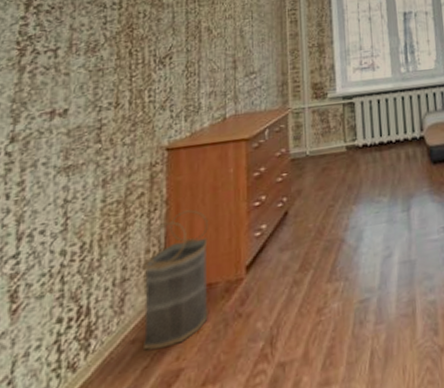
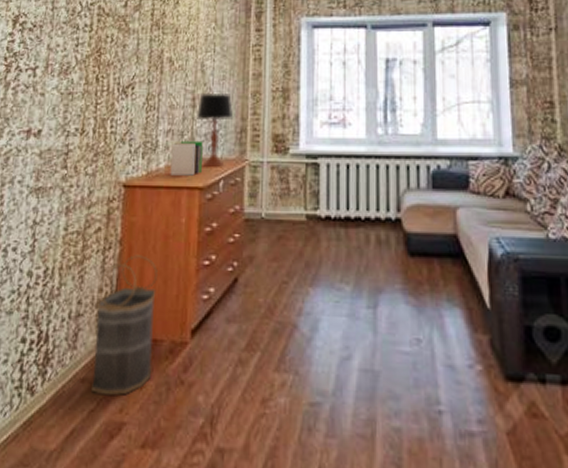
books: none [215,97,248,133] -> present [170,140,204,176]
table lamp: none [238,53,275,120] -> present [197,92,234,168]

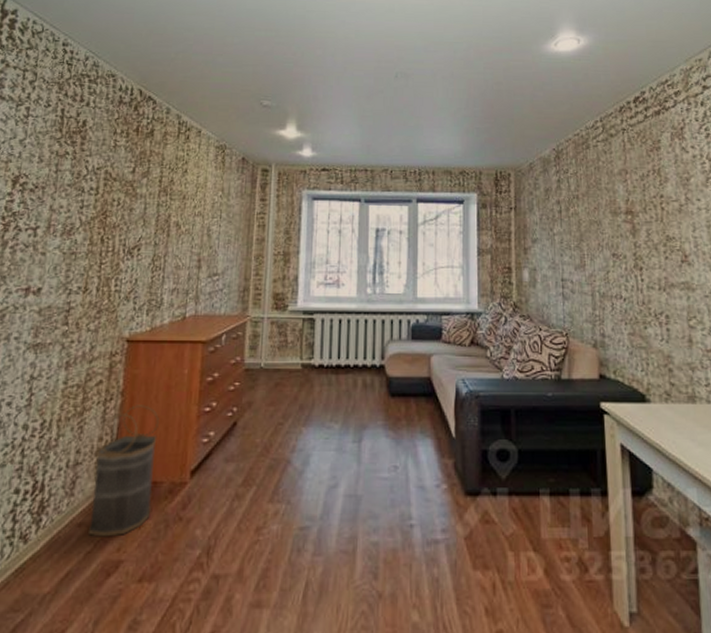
books: present [170,140,204,176] -> none [174,298,208,331]
table lamp: present [197,92,234,168] -> none [202,255,238,324]

